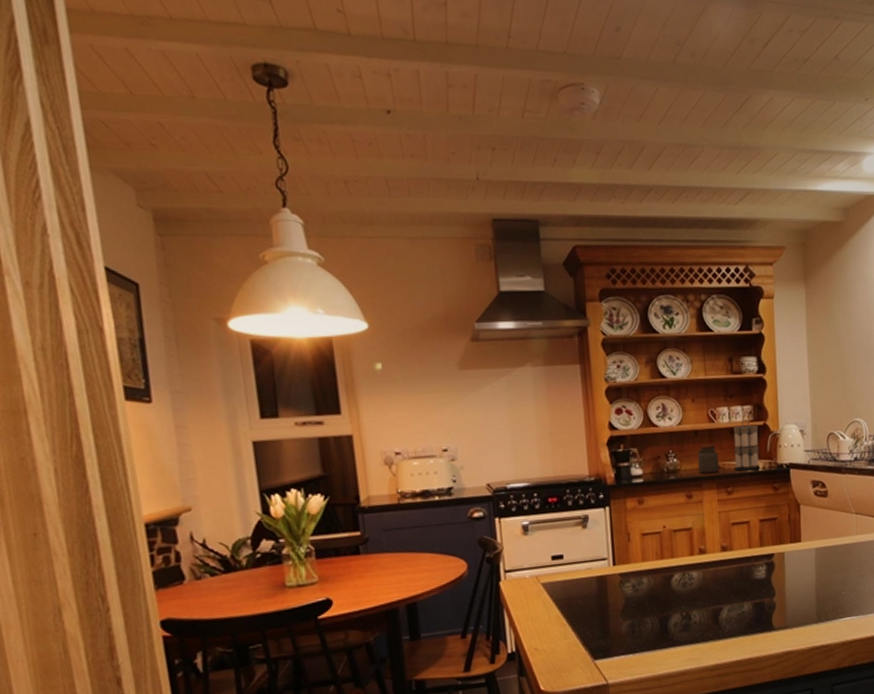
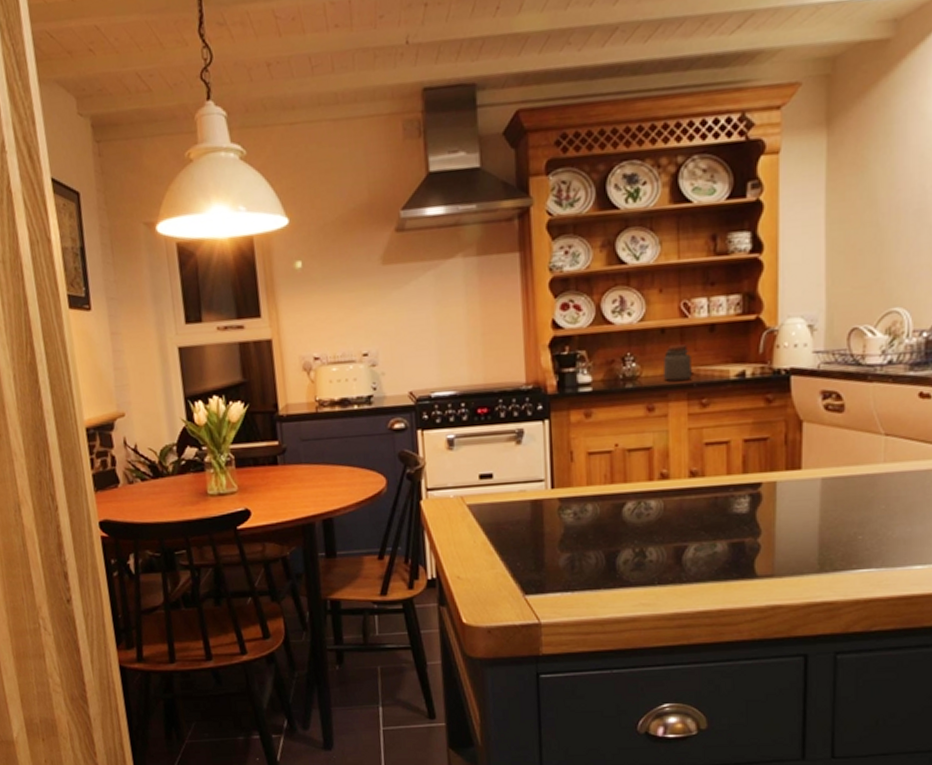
spice rack: present [733,419,761,472] -> none [712,312,749,380]

